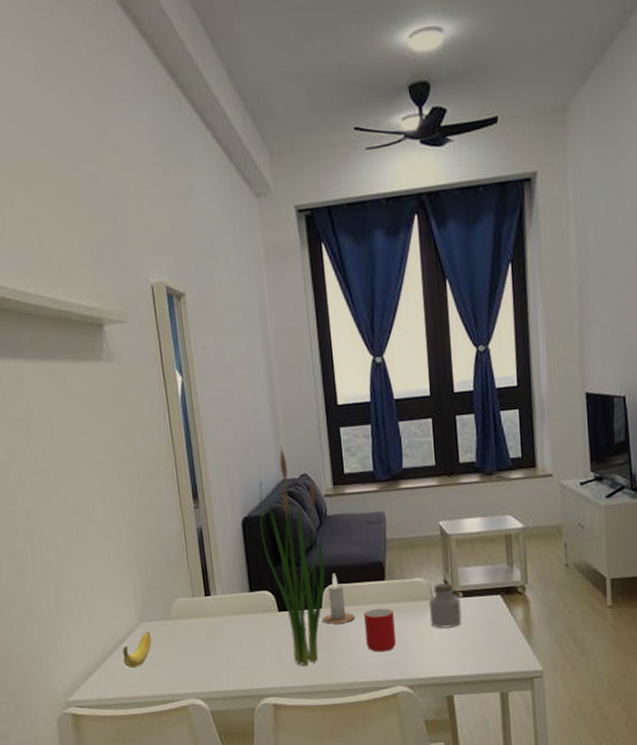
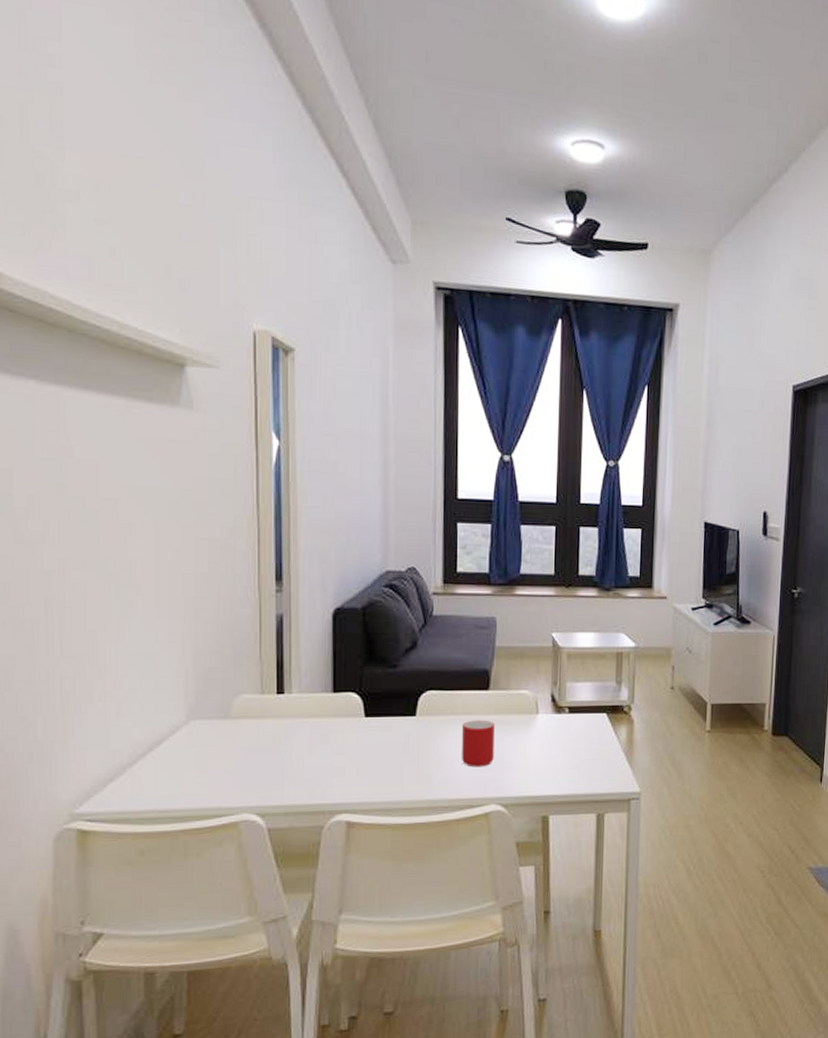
banana: present [122,632,152,669] -> none [160,732,201,776]
plant: present [259,447,334,667] -> none [355,535,439,781]
candle: present [322,573,356,624] -> none [414,678,453,734]
jar: present [428,583,462,628] -> none [532,697,566,744]

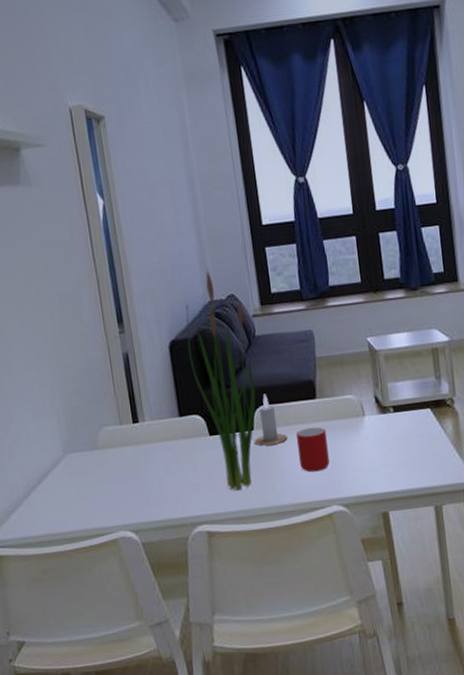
plant: none [355,535,439,781] -> present [185,268,263,492]
candle: none [414,678,453,734] -> present [254,394,288,446]

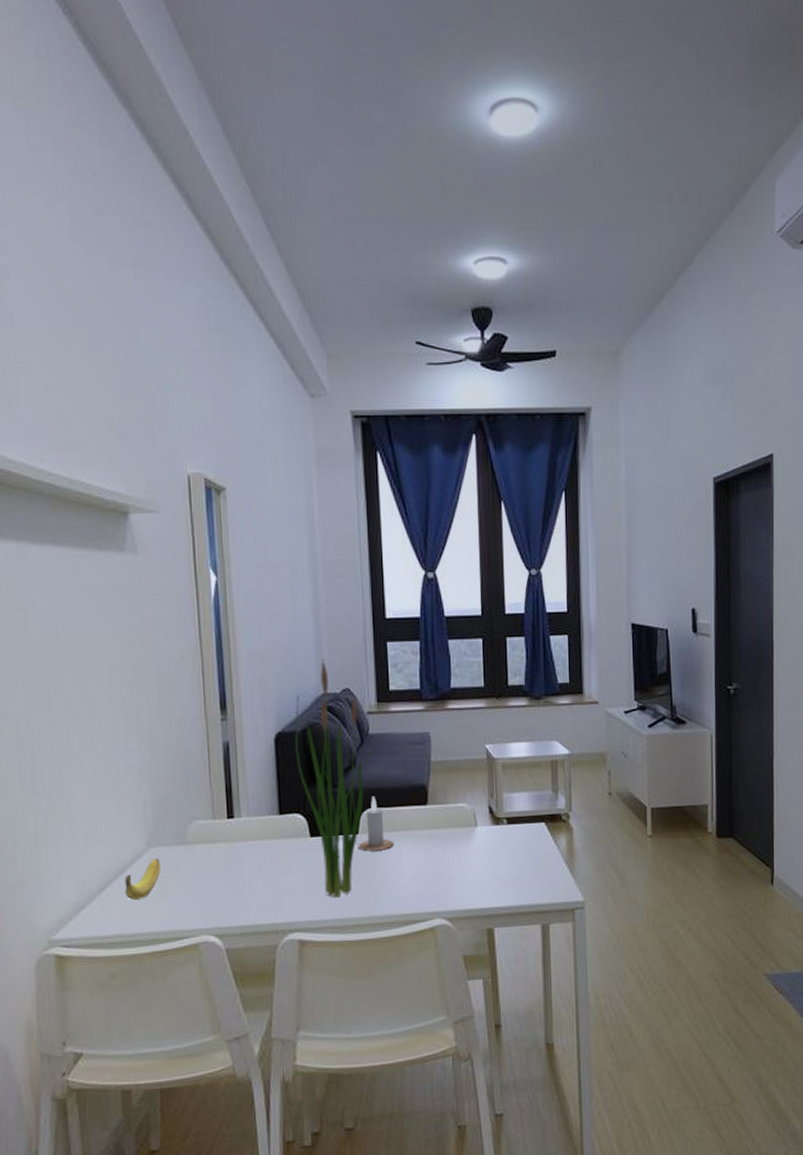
banana: none [47,463,78,503] -> present [124,858,161,901]
cup: present [296,427,330,473] -> none [404,834,436,883]

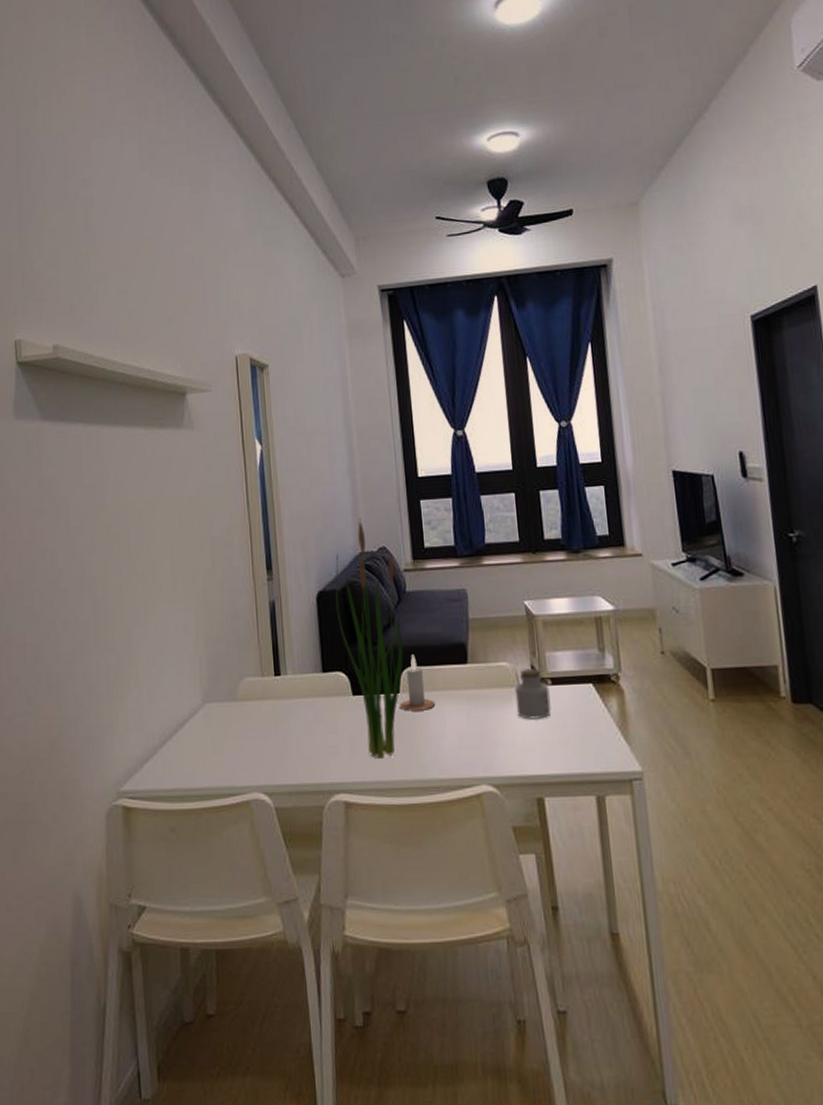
banana: present [124,858,161,901] -> none [183,714,215,756]
jar: none [472,809,505,857] -> present [514,668,551,719]

